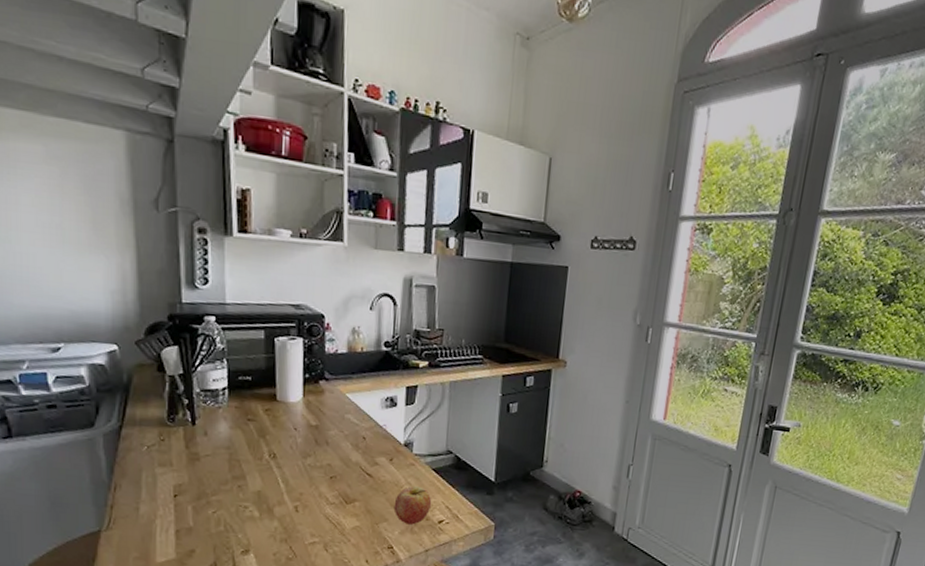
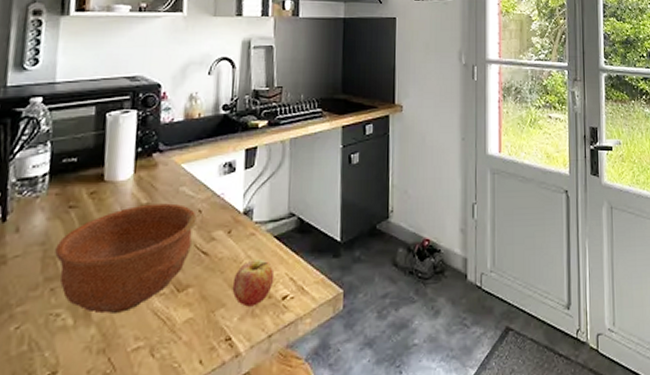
bowl: none [239,426,361,514] -> present [55,203,197,315]

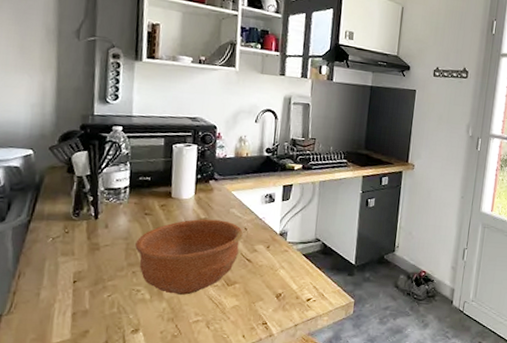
fruit: present [232,258,275,307] -> none [268,269,302,303]

